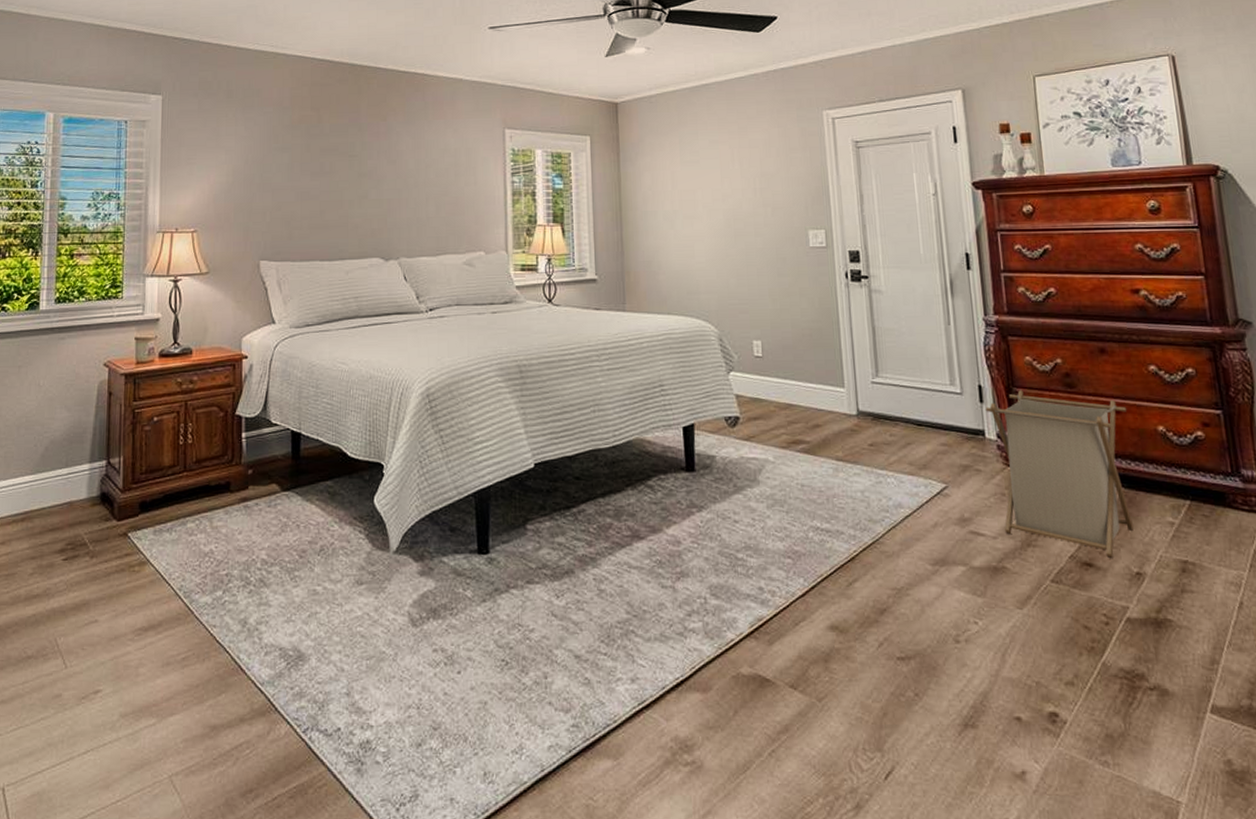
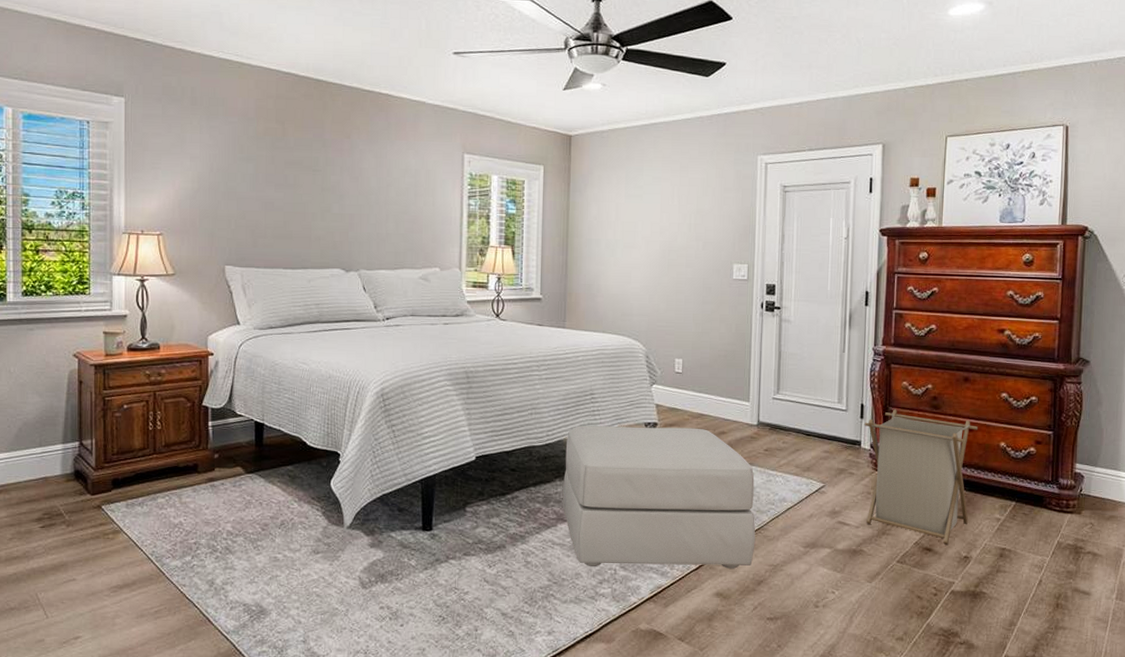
ottoman: none [635,421,872,596] -> present [562,426,756,569]

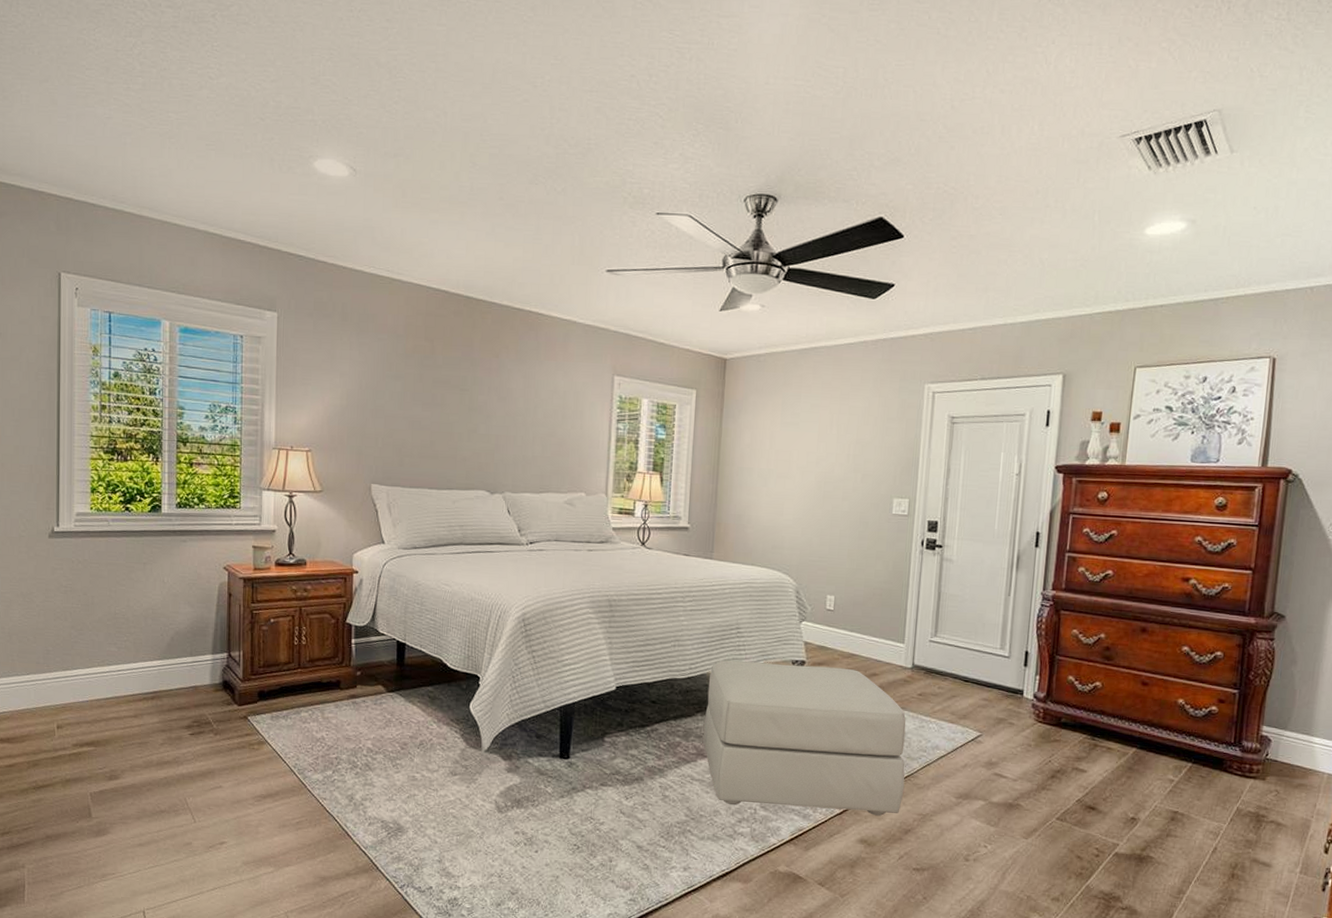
laundry basket: present [864,409,979,545] -> none [1025,658,1155,804]

